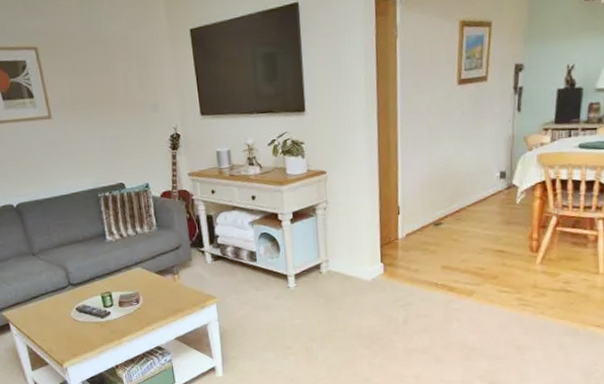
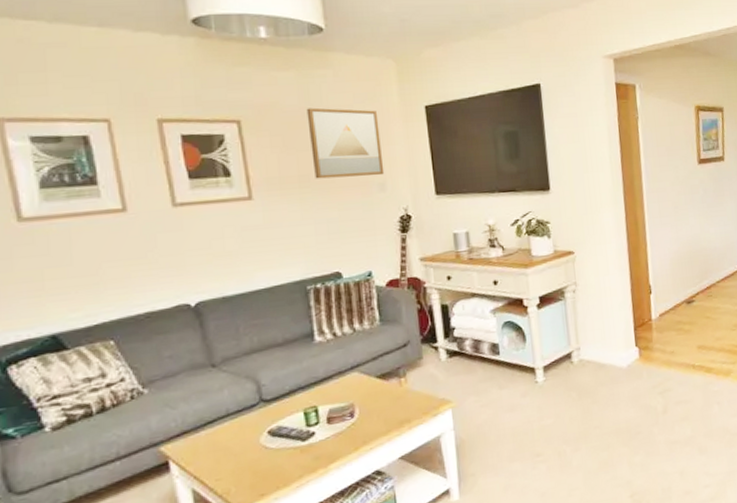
wall art: none [89,34,156,101] -> present [306,107,385,179]

